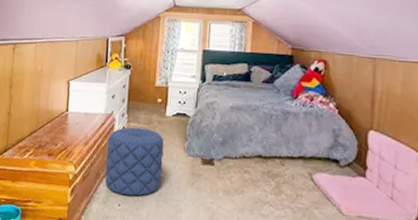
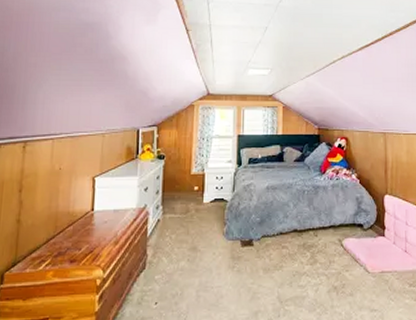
pouf: present [104,127,164,196] -> none [138,218,203,291]

